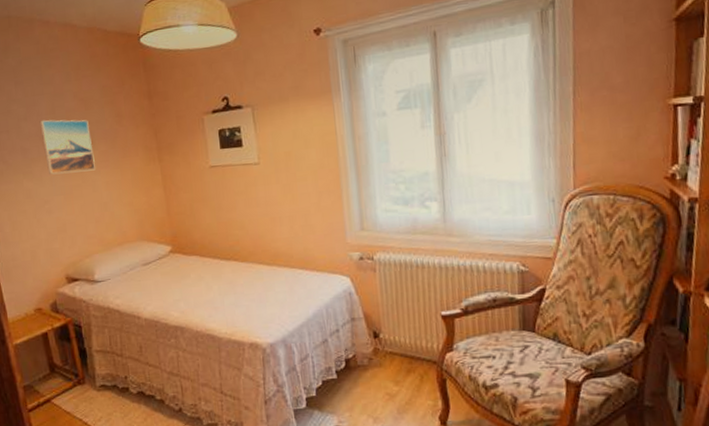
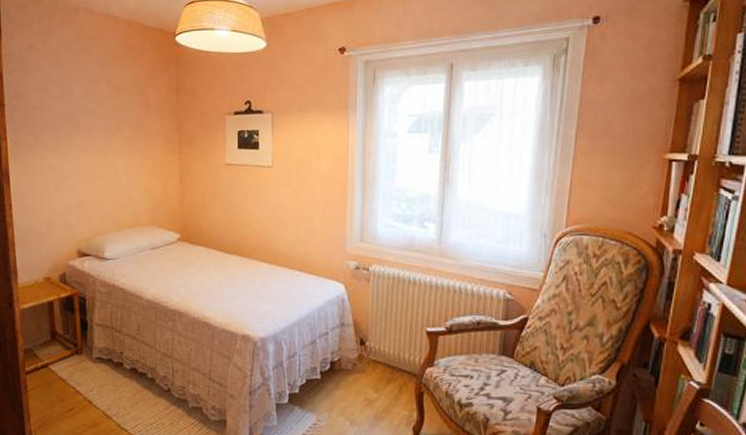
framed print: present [39,120,95,175] -> none [72,101,119,154]

